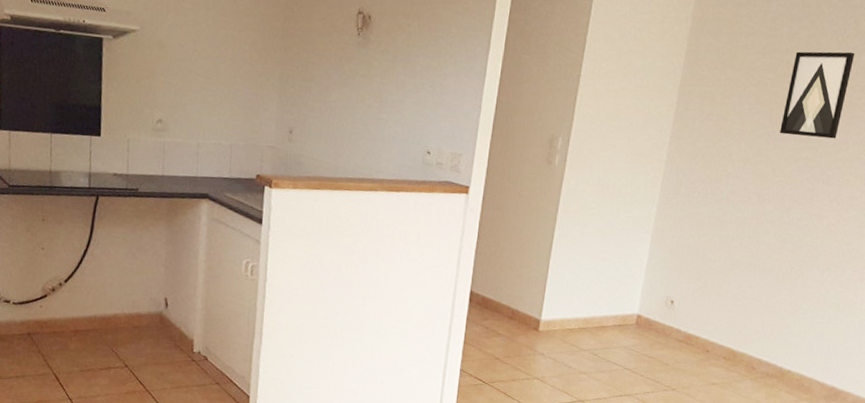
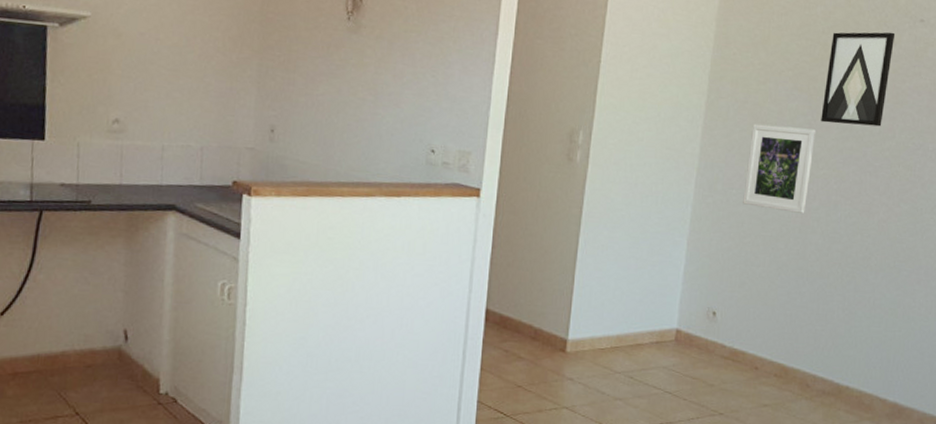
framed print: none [703,134,775,216] -> present [743,123,817,213]

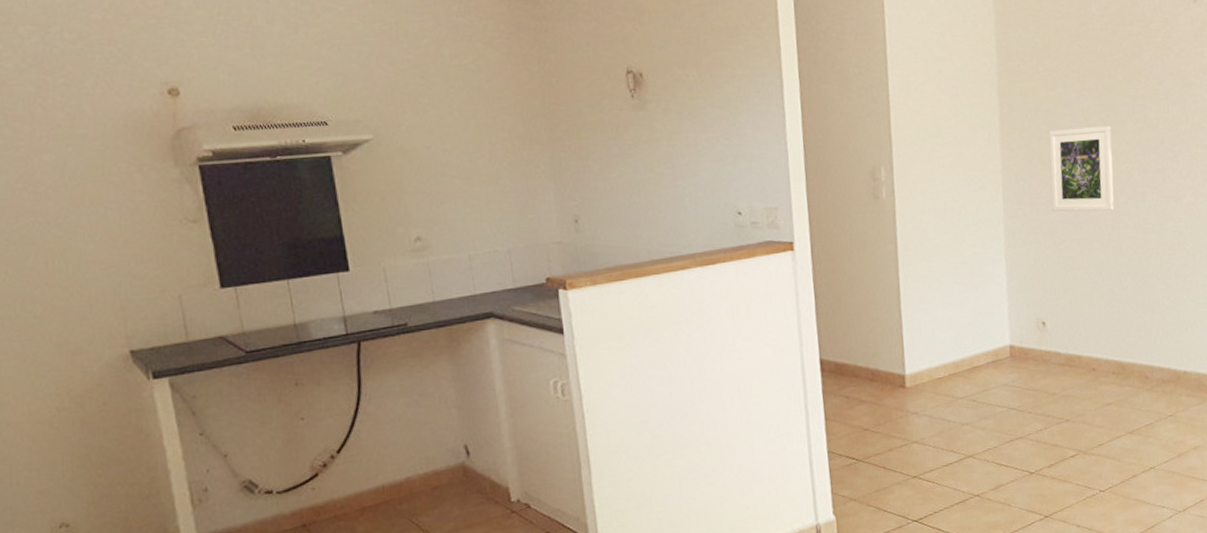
wall art: present [821,32,896,127] -> none [1111,17,1174,118]

